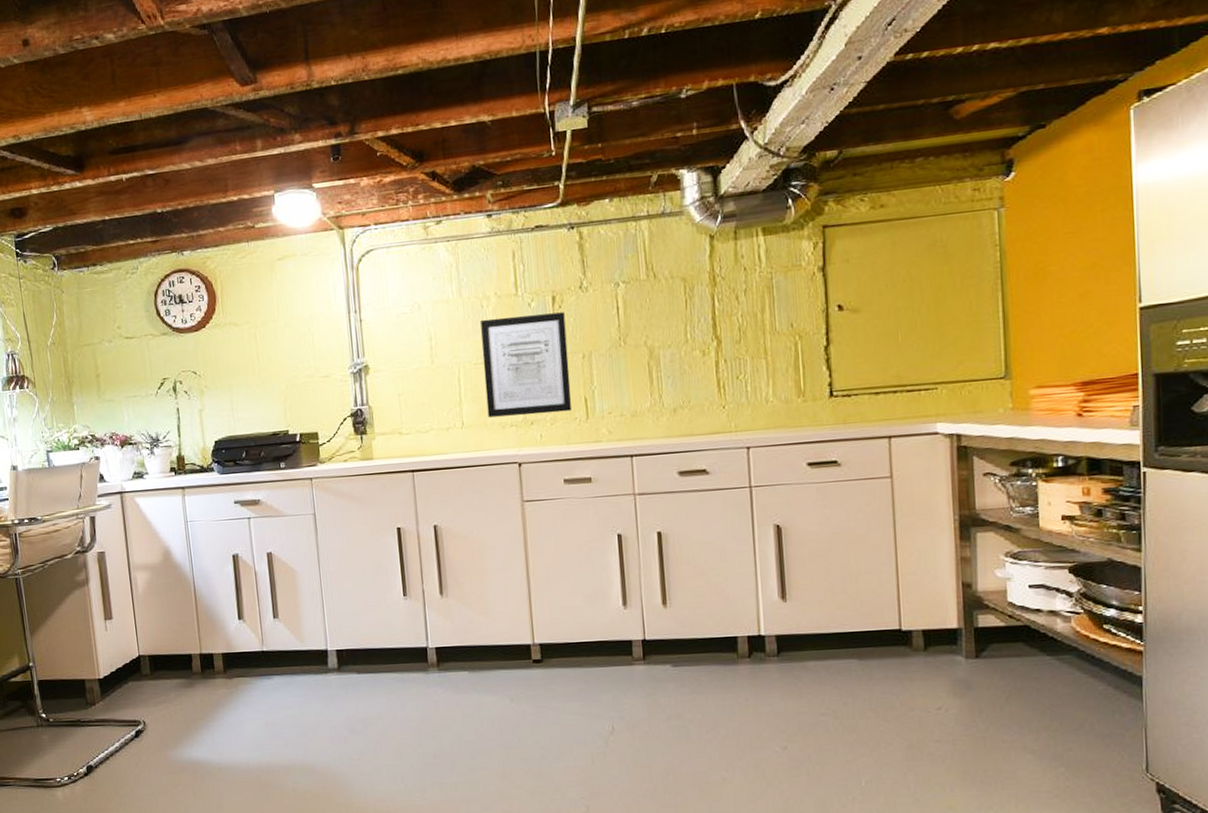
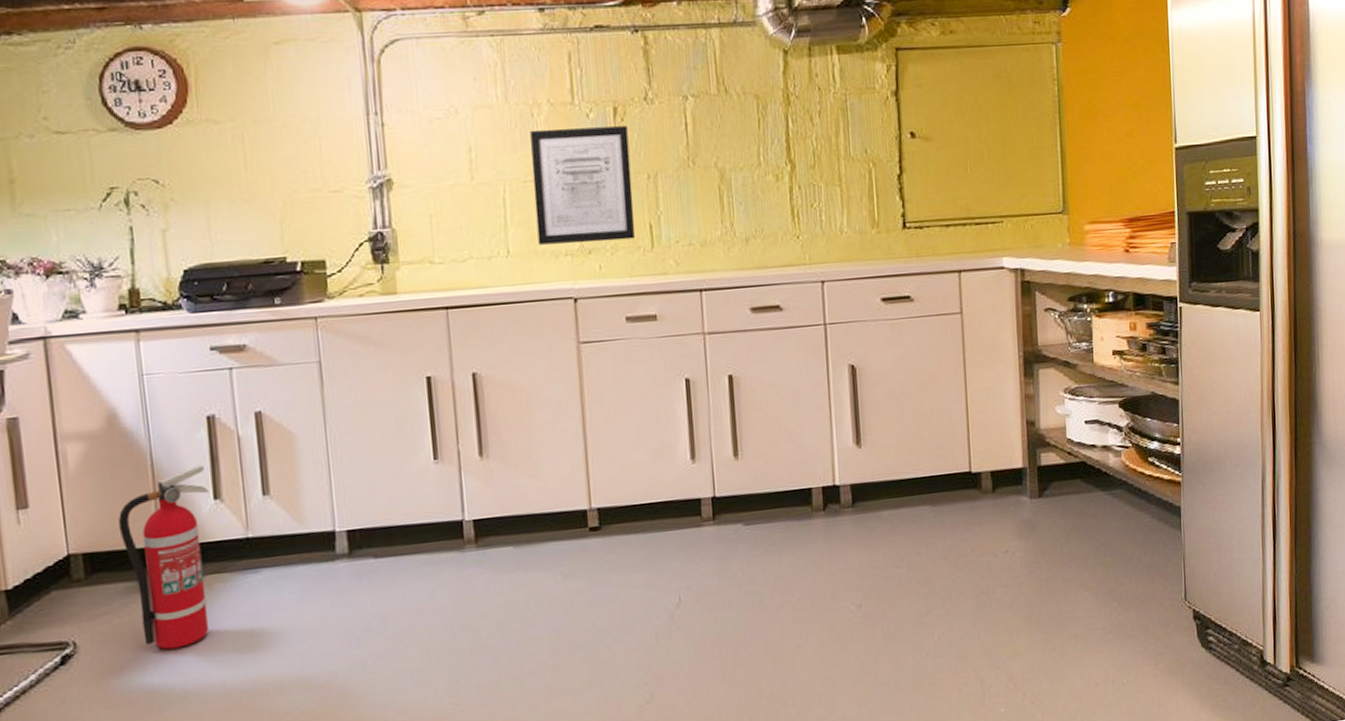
fire extinguisher: none [172,592,237,733] -> present [117,464,210,650]

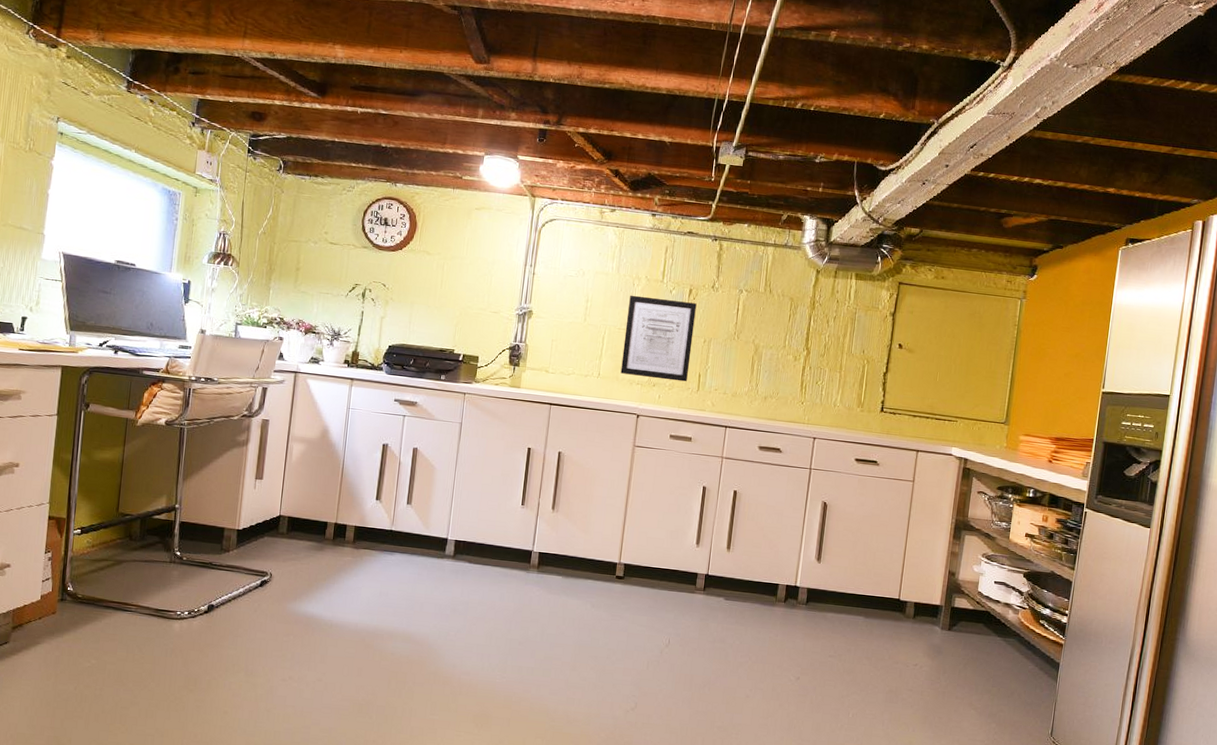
fire extinguisher: present [117,464,210,650] -> none [313,475,375,594]

